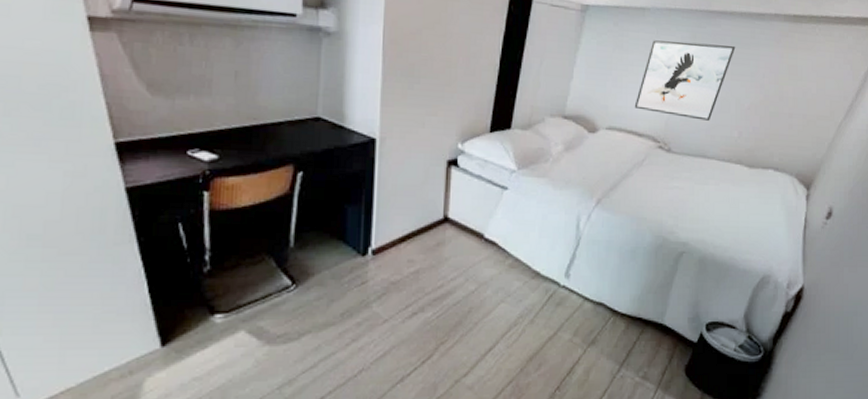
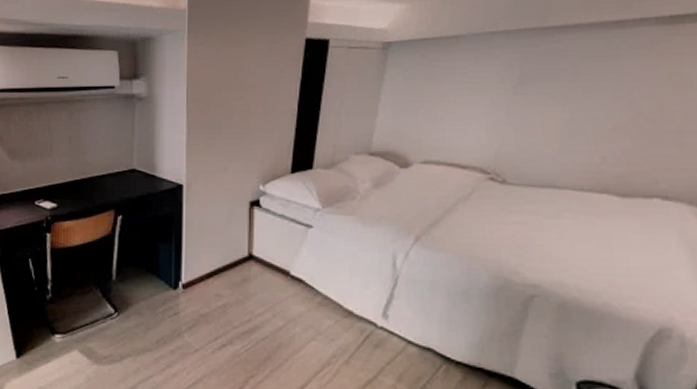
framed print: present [634,40,736,121] -> none [454,60,586,146]

